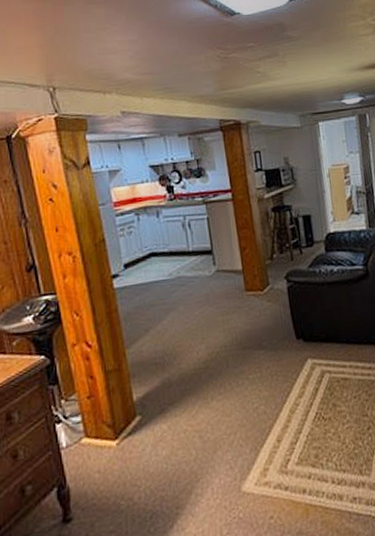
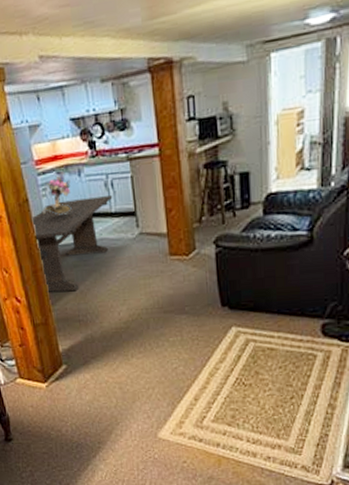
dining table: none [108,235,190,335] -> present [32,195,113,292]
bouquet: none [118,213,150,255] -> present [41,172,72,215]

